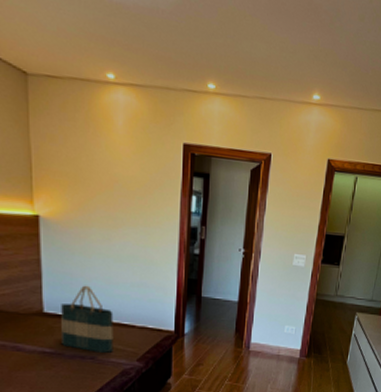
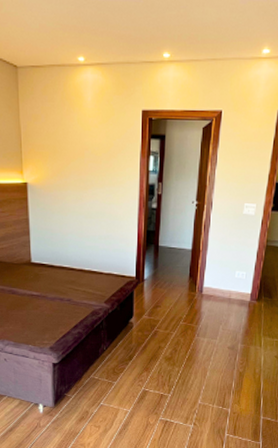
tote bag: present [61,285,113,353] -> none [44,239,85,296]

